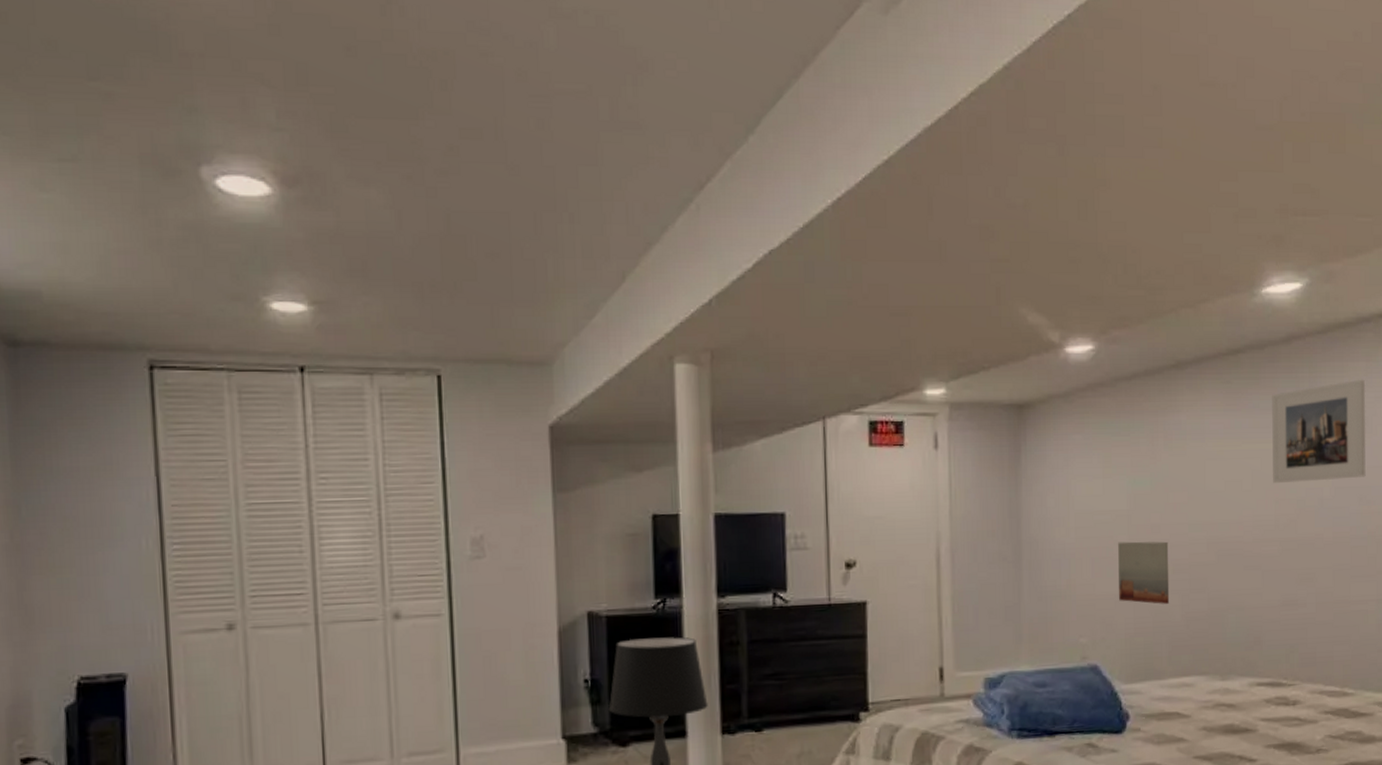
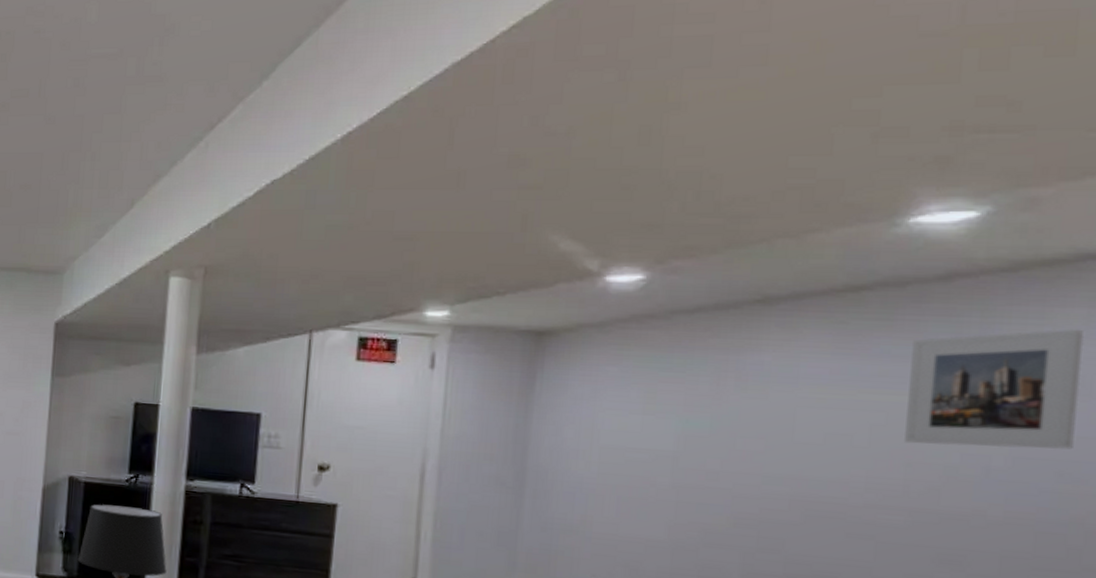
wall art: present [1118,541,1170,604] -> none [651,484,730,560]

